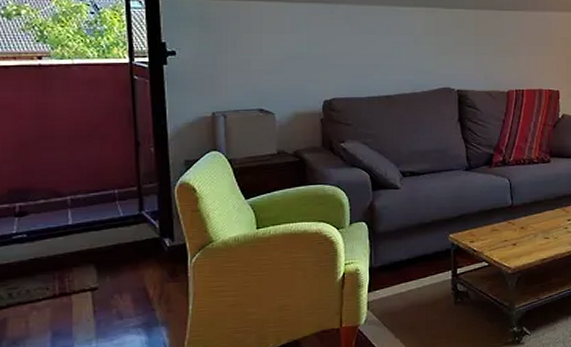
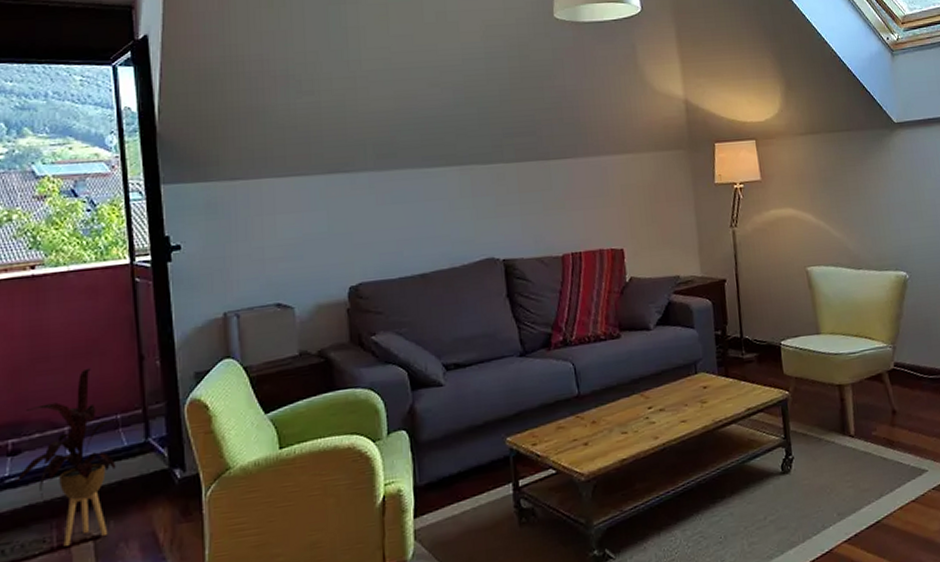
house plant: none [21,148,118,294] -> present [14,367,121,546]

